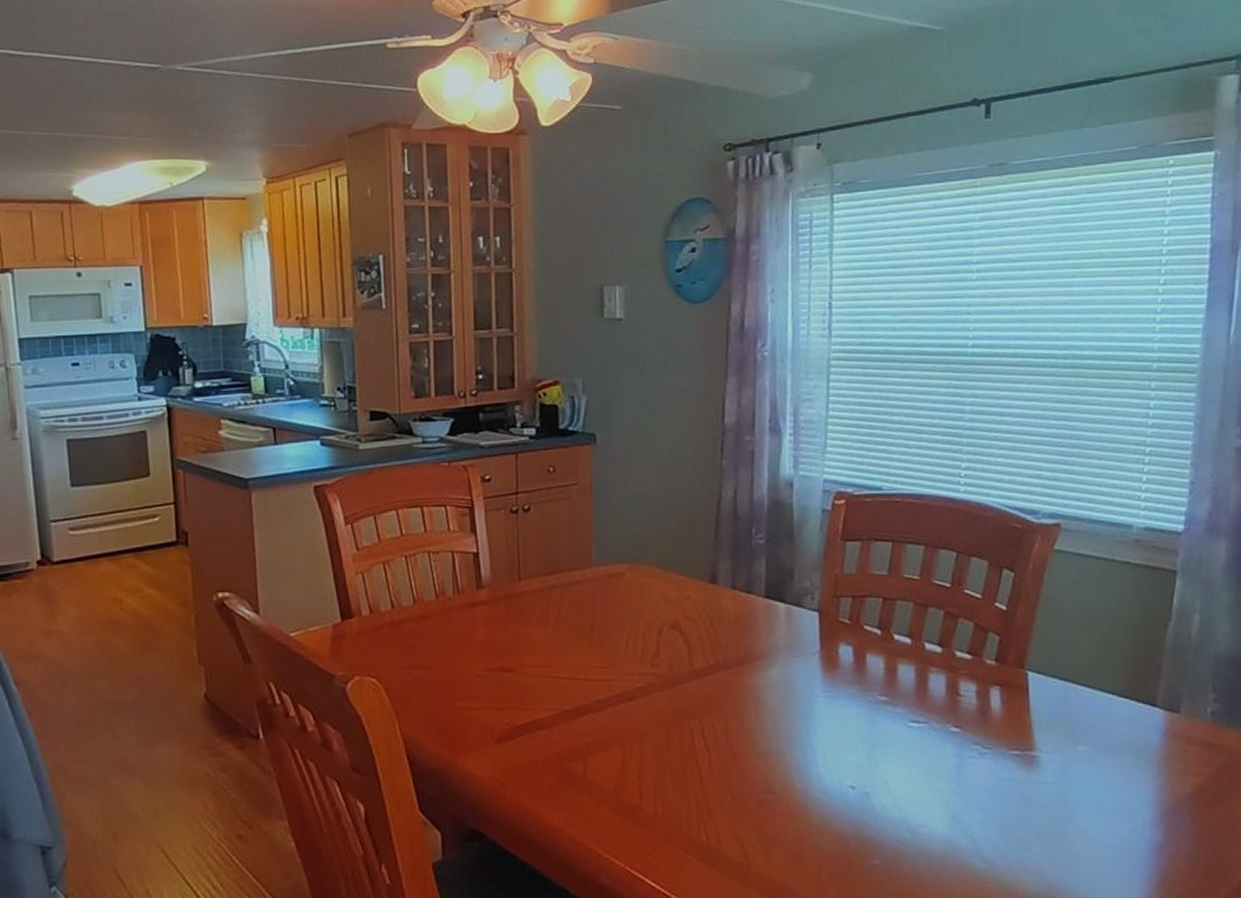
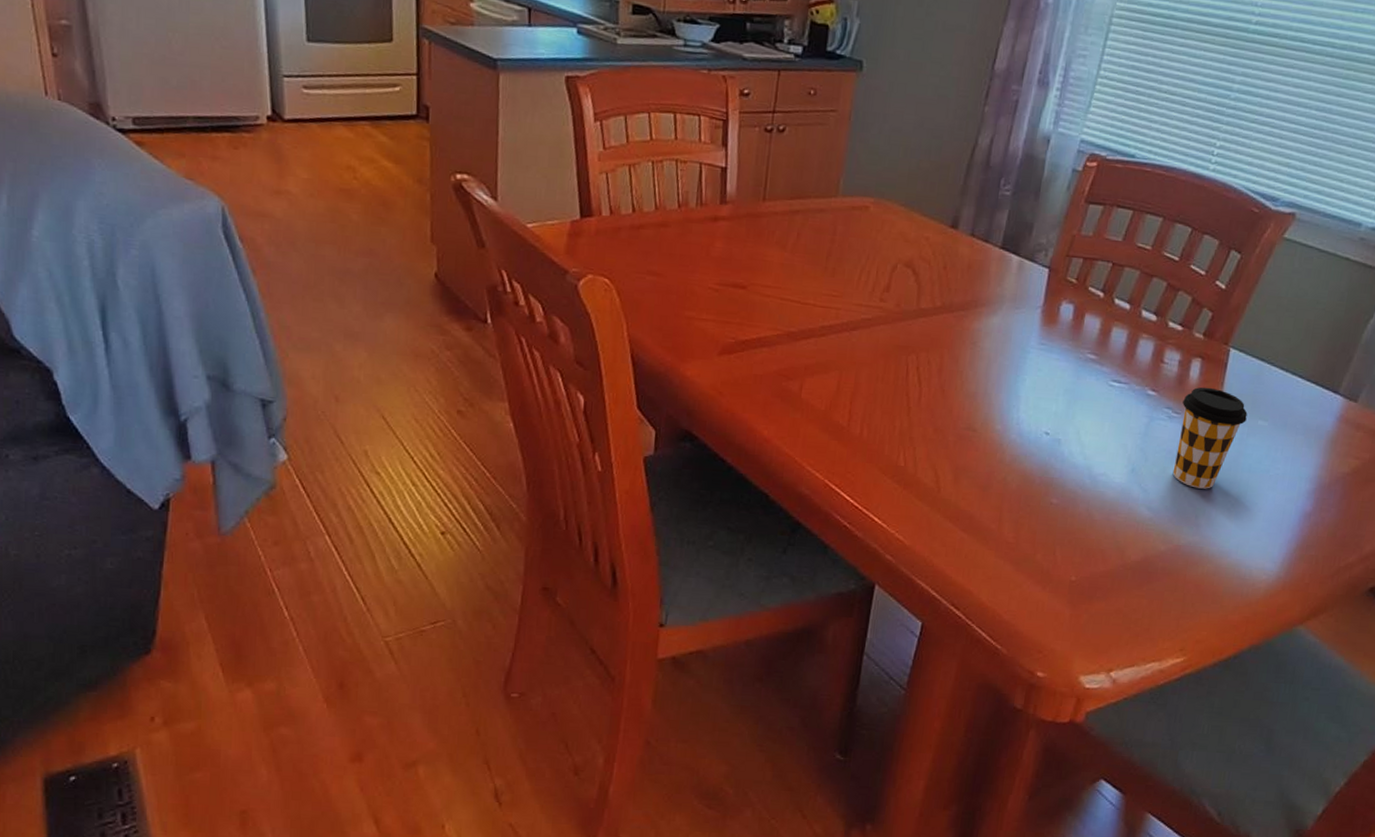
coffee cup: none [990,716,1065,830] -> present [1172,387,1248,489]

